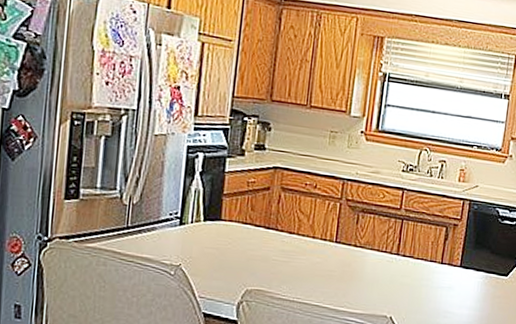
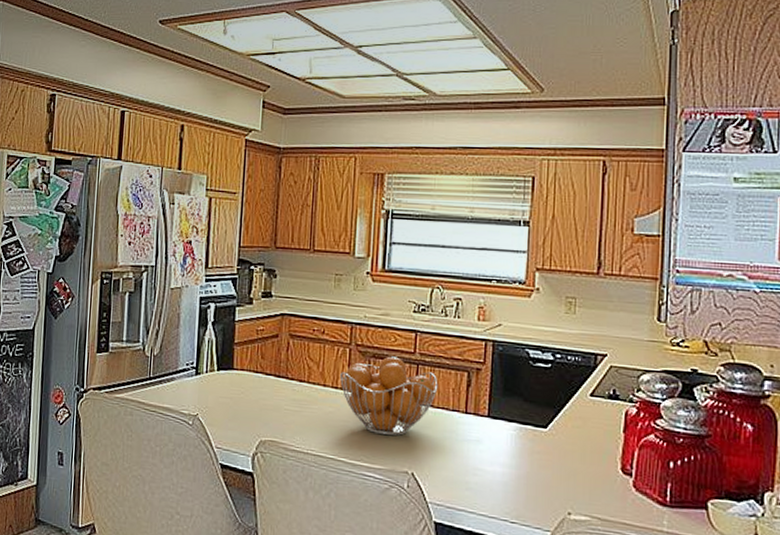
fruit basket: none [329,211,420,284] -> present [340,356,438,436]

